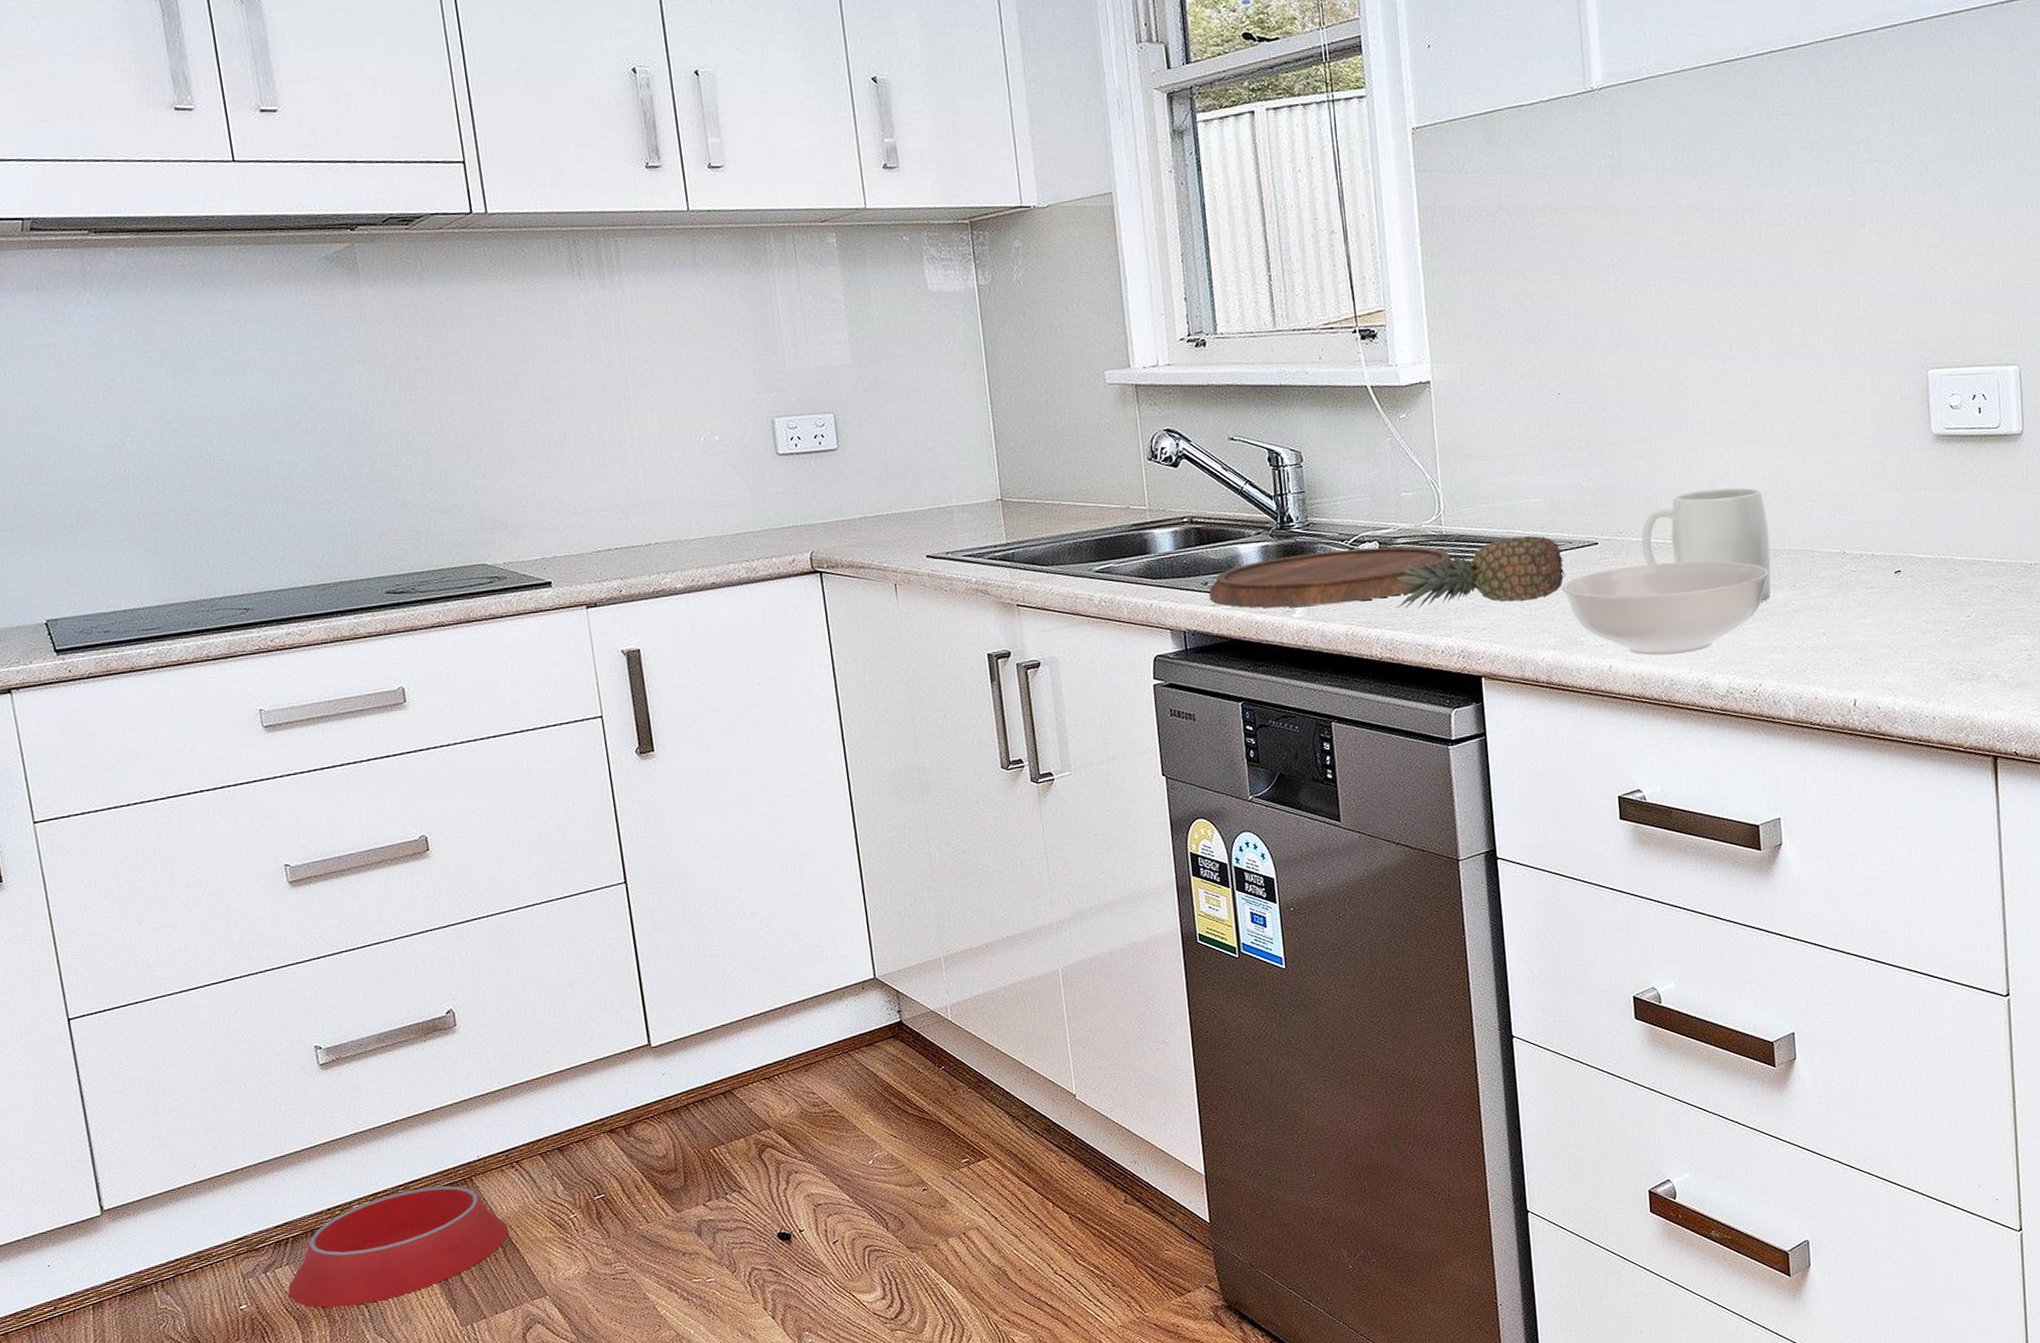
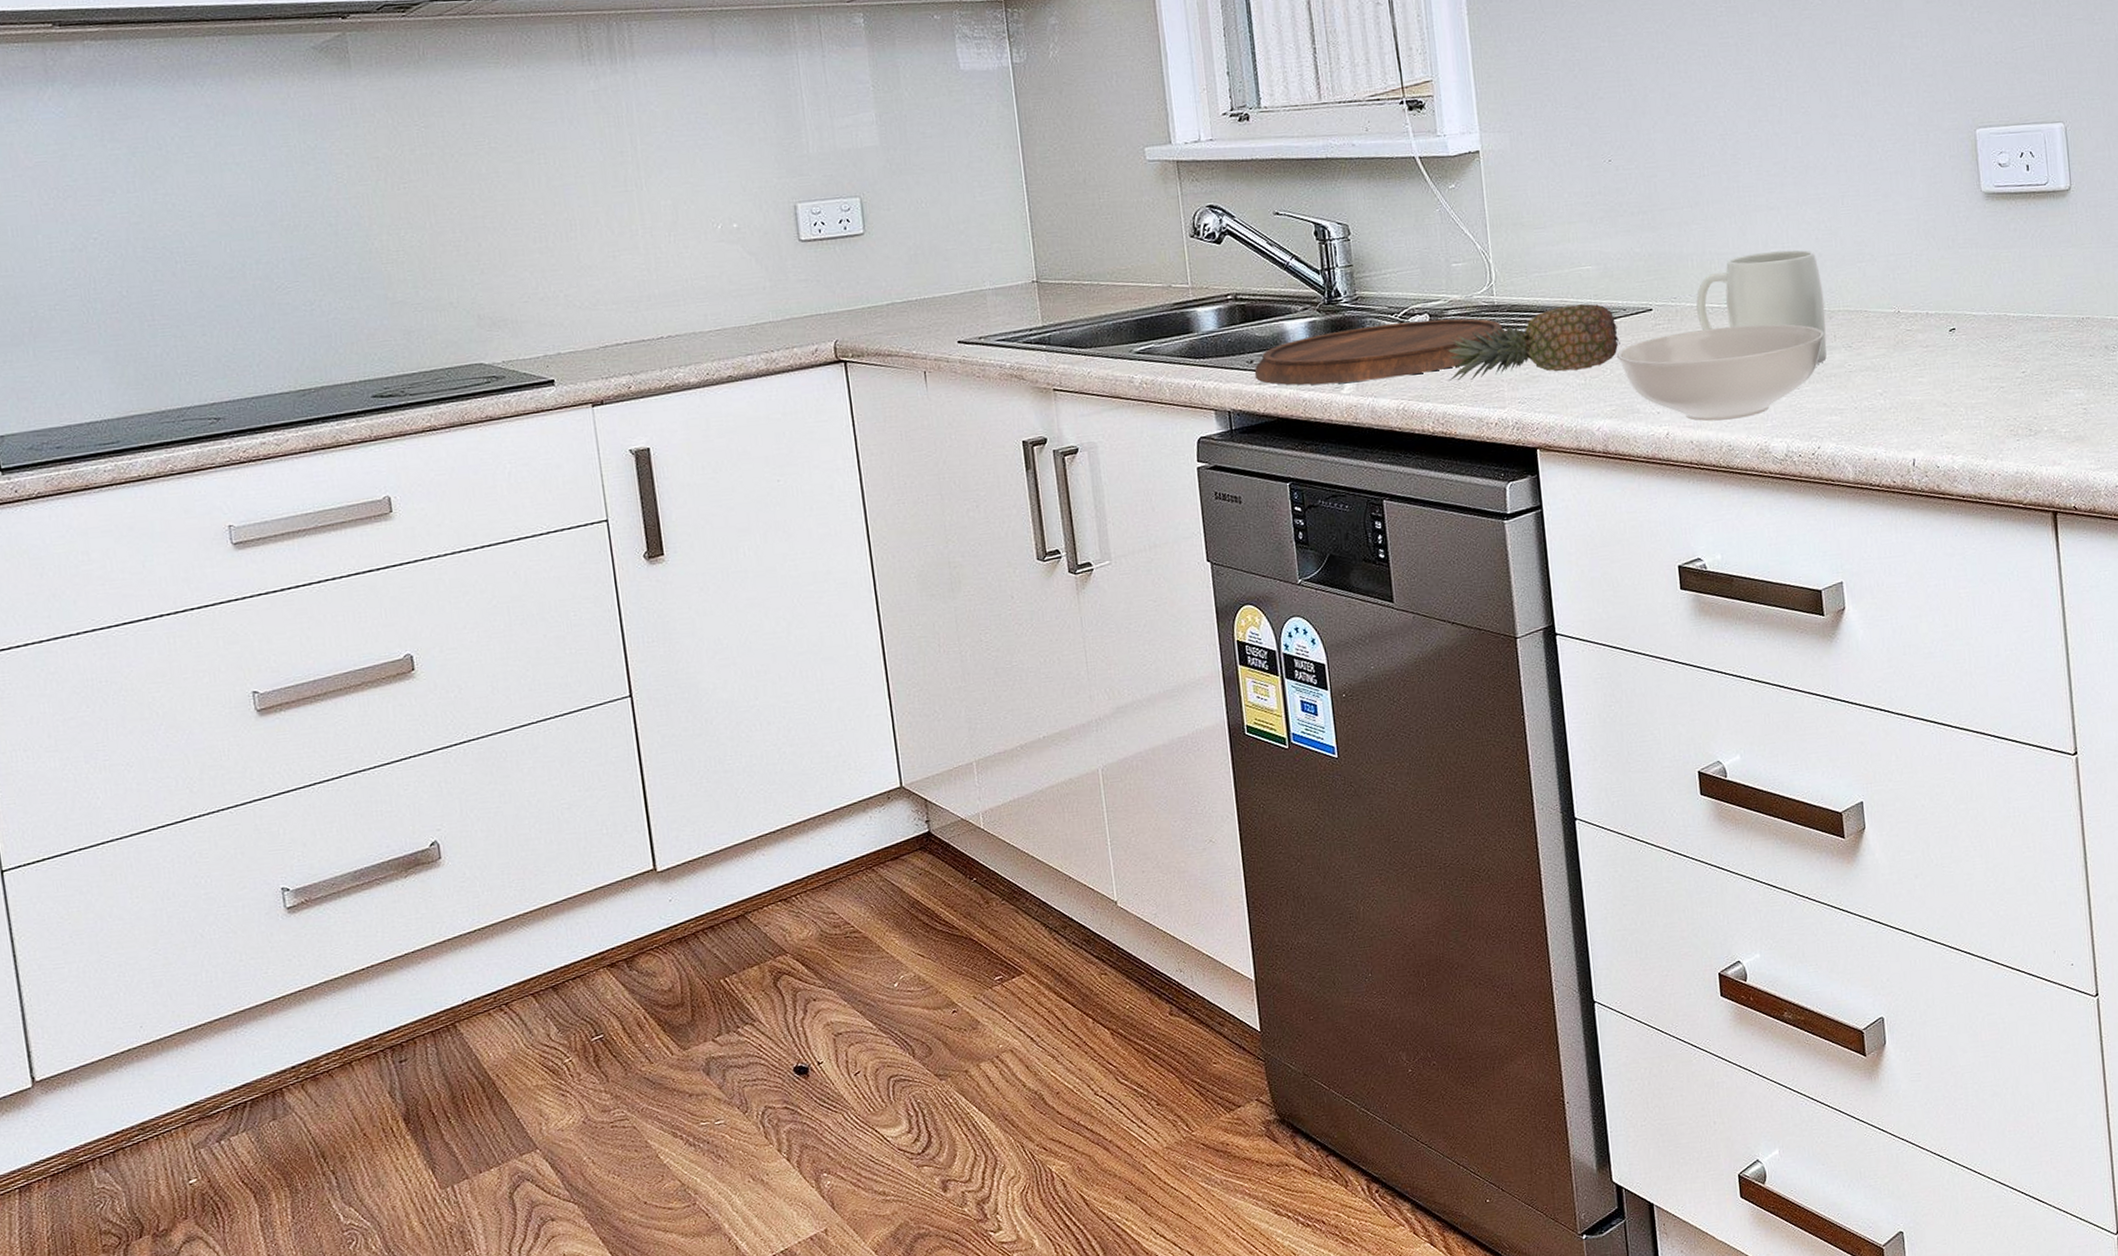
pet bowl: present [288,1185,508,1308] -> none [244,1034,495,1177]

